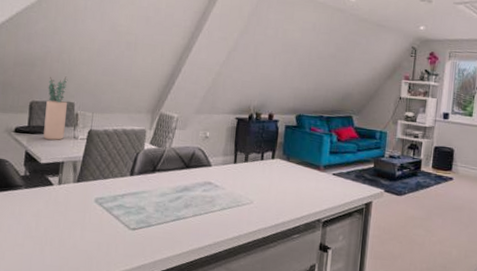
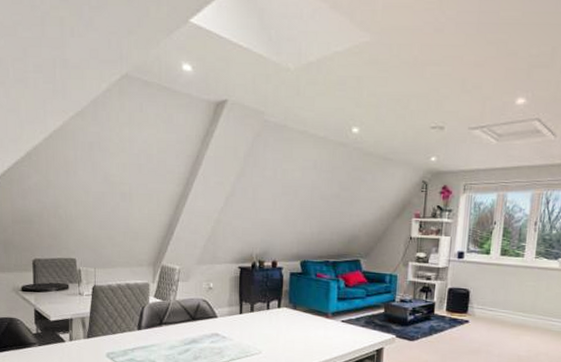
vase: present [43,76,68,141] -> none [48,232,70,298]

